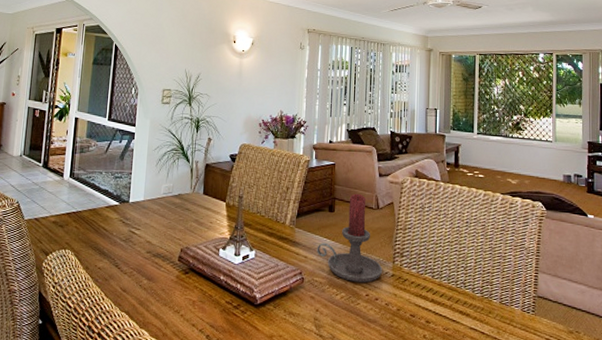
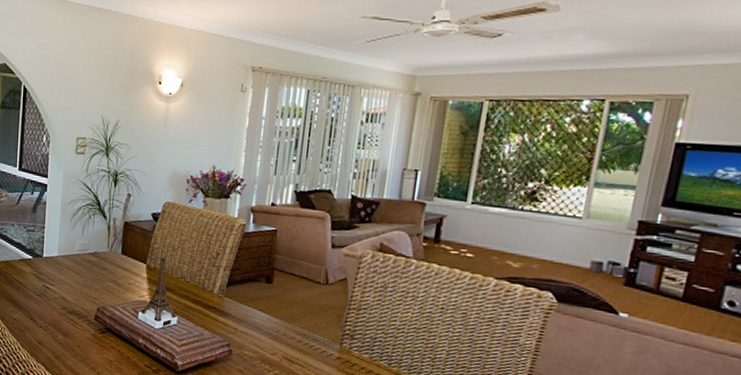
candle holder: present [317,193,382,283] -> none [248,265,326,363]

